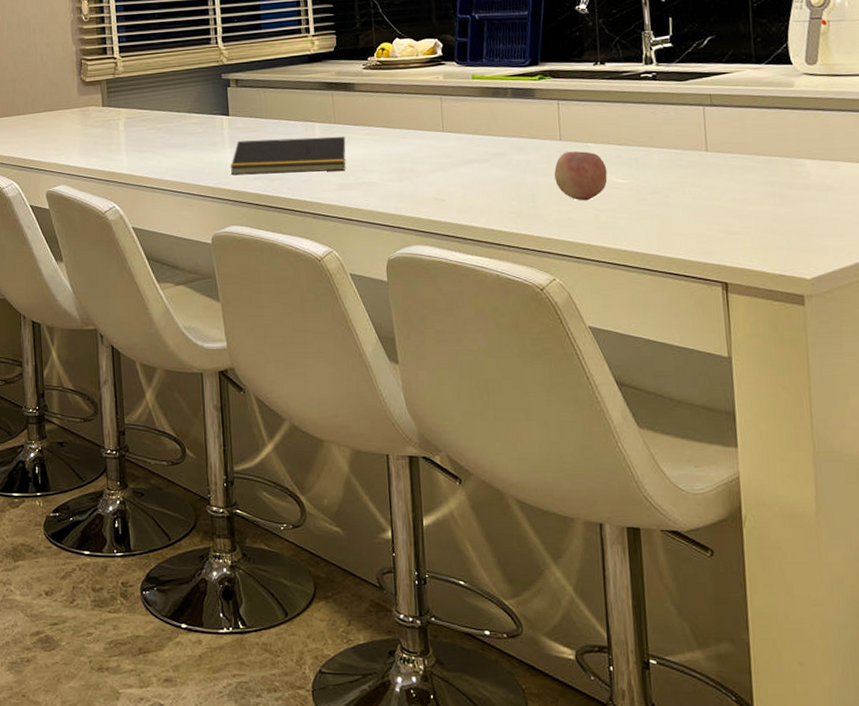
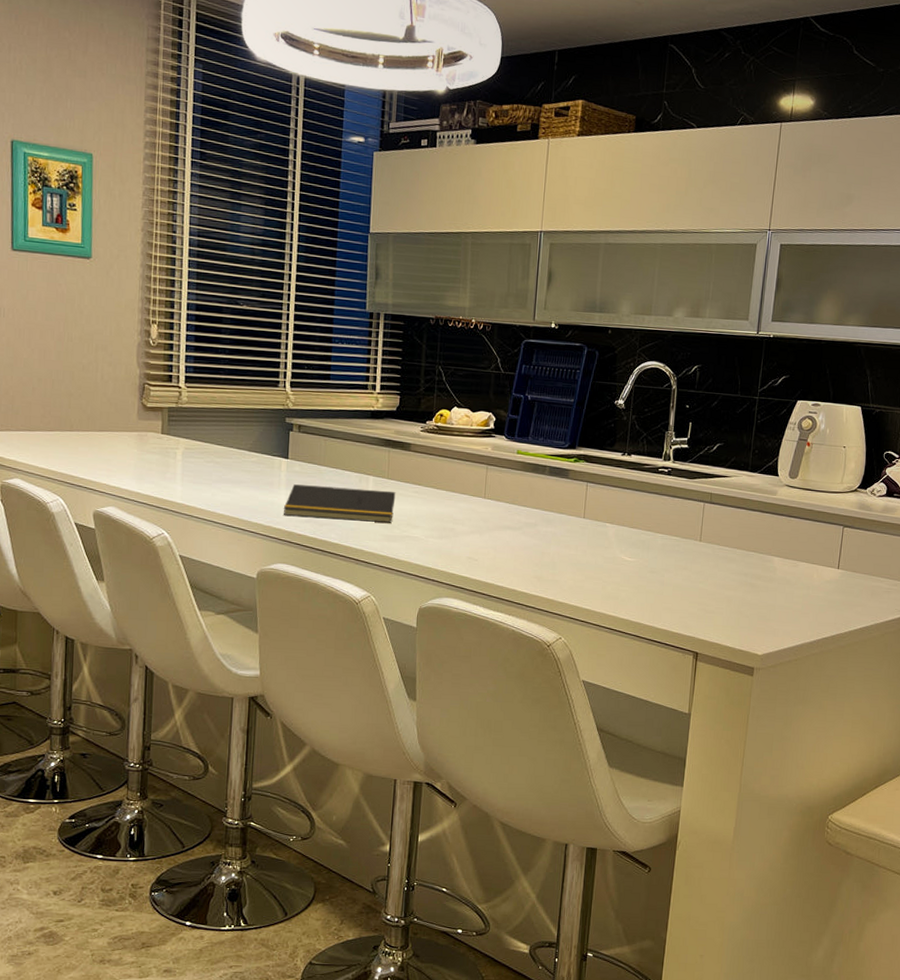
fruit: present [554,151,608,201] -> none [574,529,618,573]

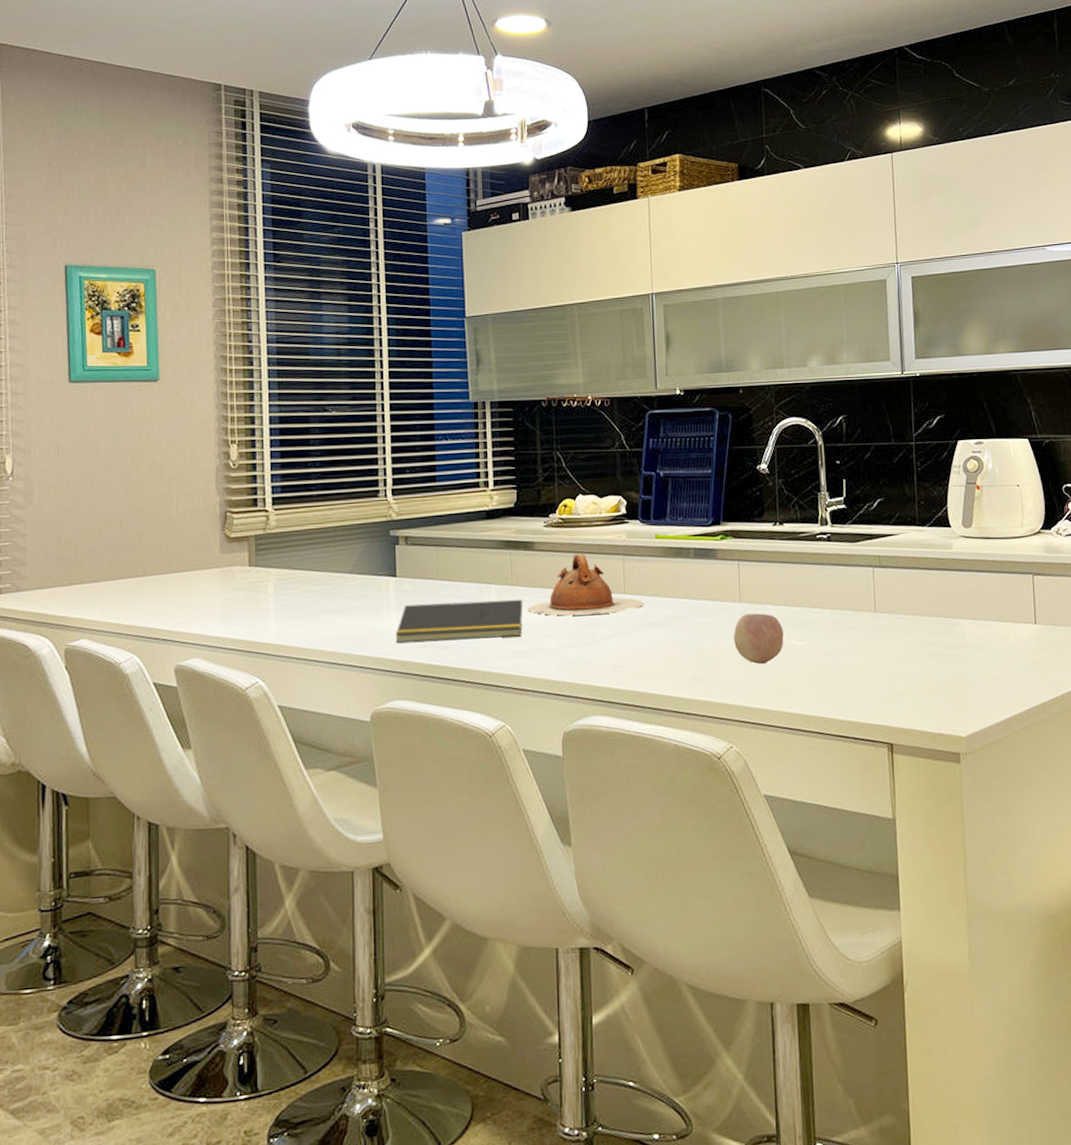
teapot: none [399,459,501,514] -> present [527,554,644,616]
fruit: none [574,529,618,573] -> present [734,613,784,665]

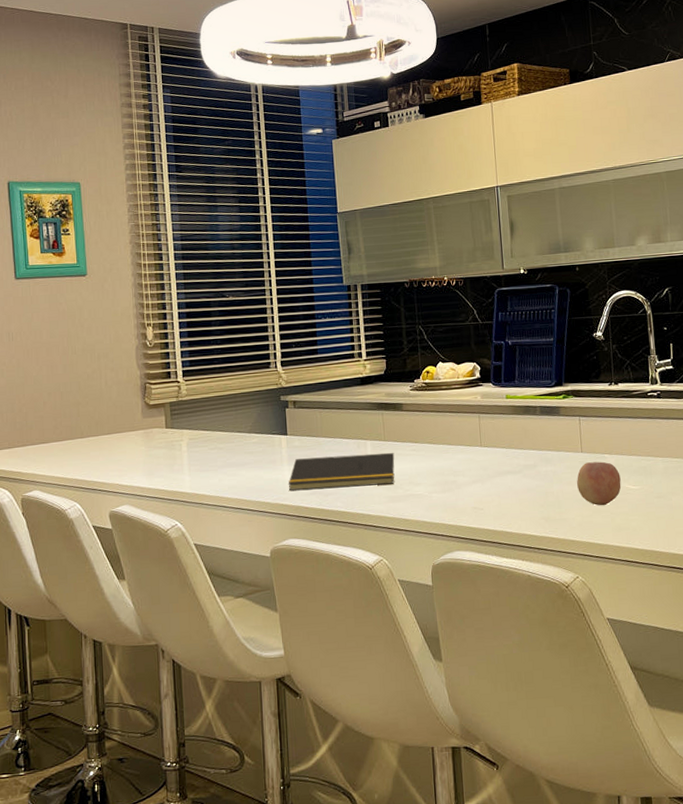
teapot: present [527,554,644,616] -> none [398,413,498,466]

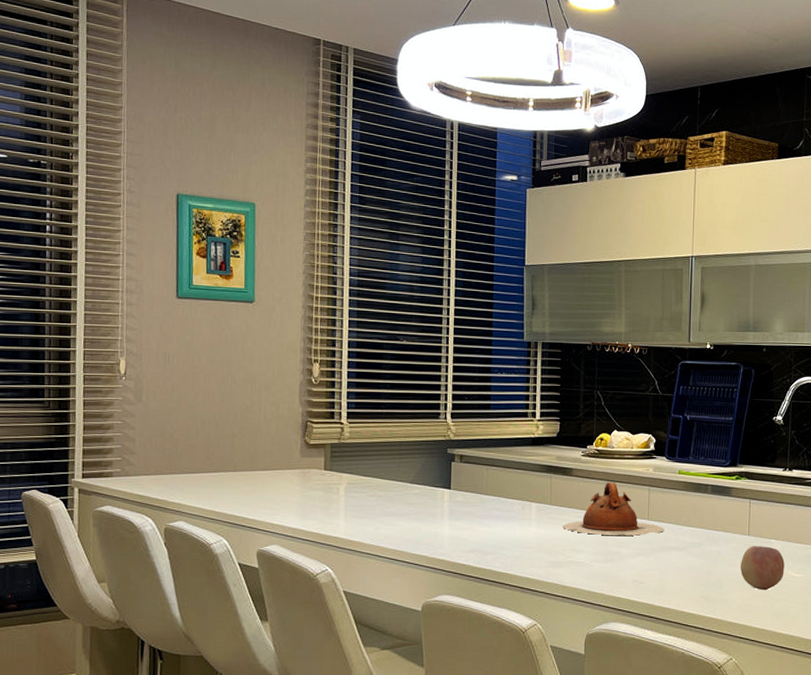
notepad: present [288,452,395,491] -> none [446,514,559,549]
teapot: none [398,413,498,466] -> present [562,482,665,536]

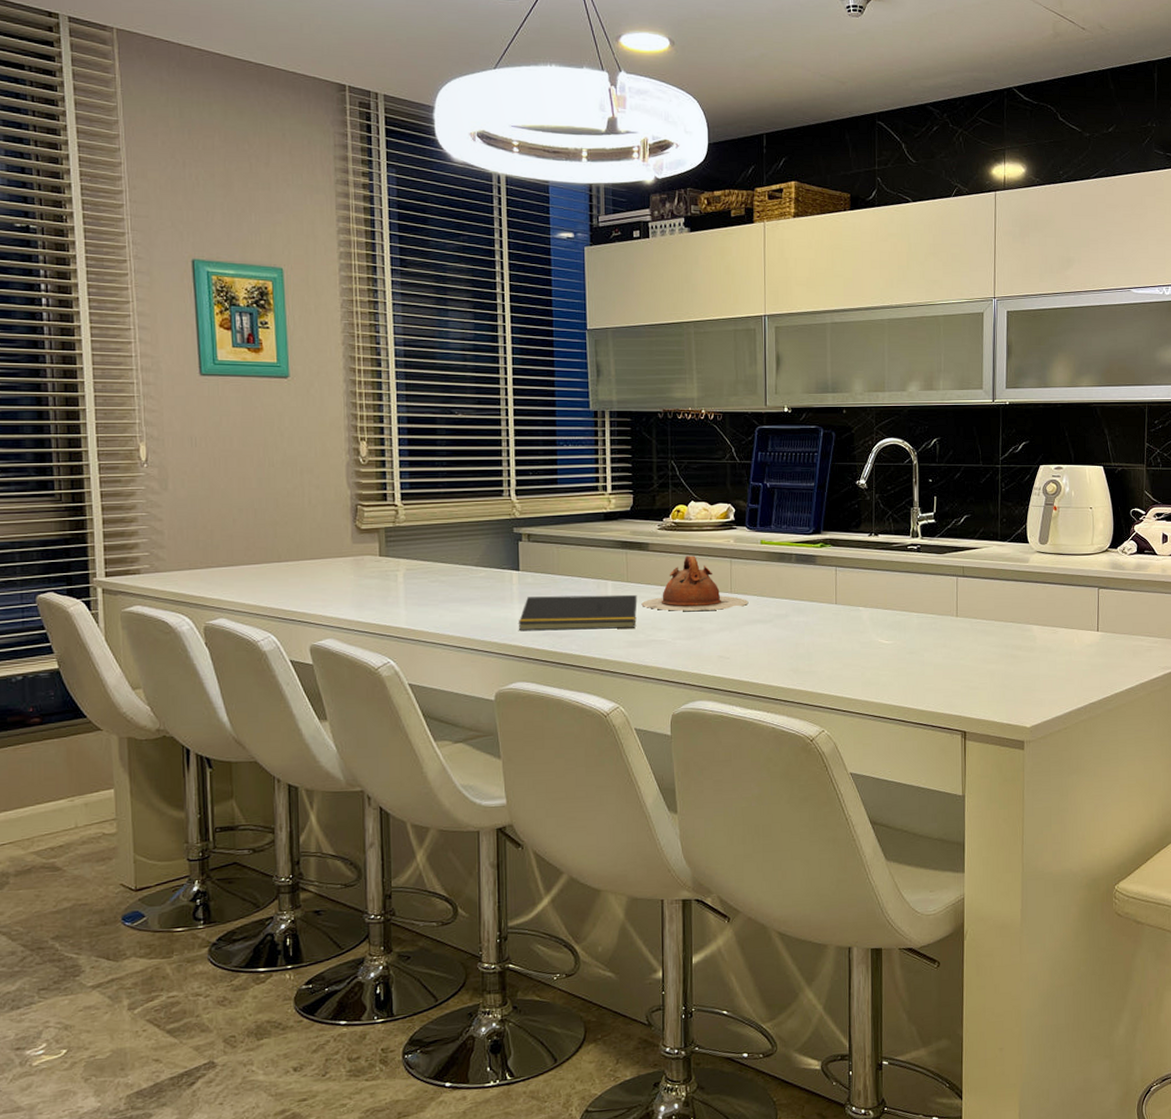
notepad: none [446,514,559,549] -> present [518,594,638,630]
fruit: present [741,546,785,591] -> none [829,614,874,660]

